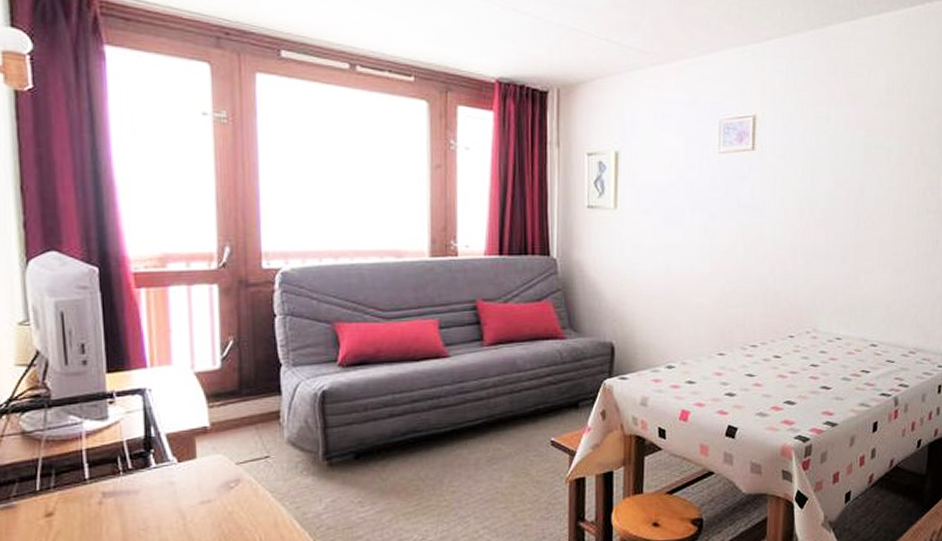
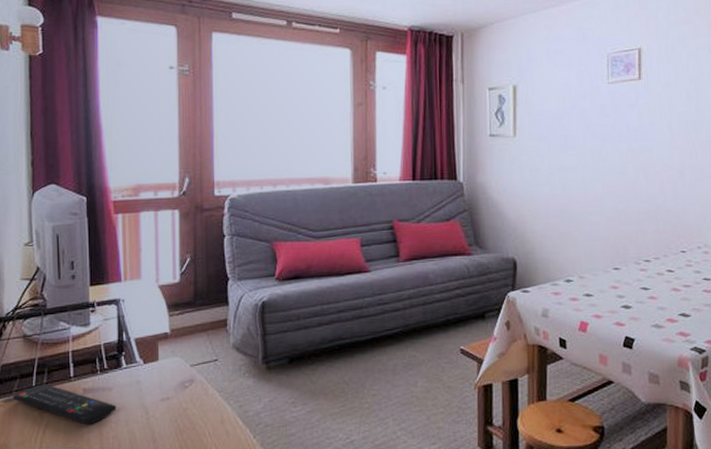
remote control: none [10,488,146,533] -> present [12,384,117,425]

